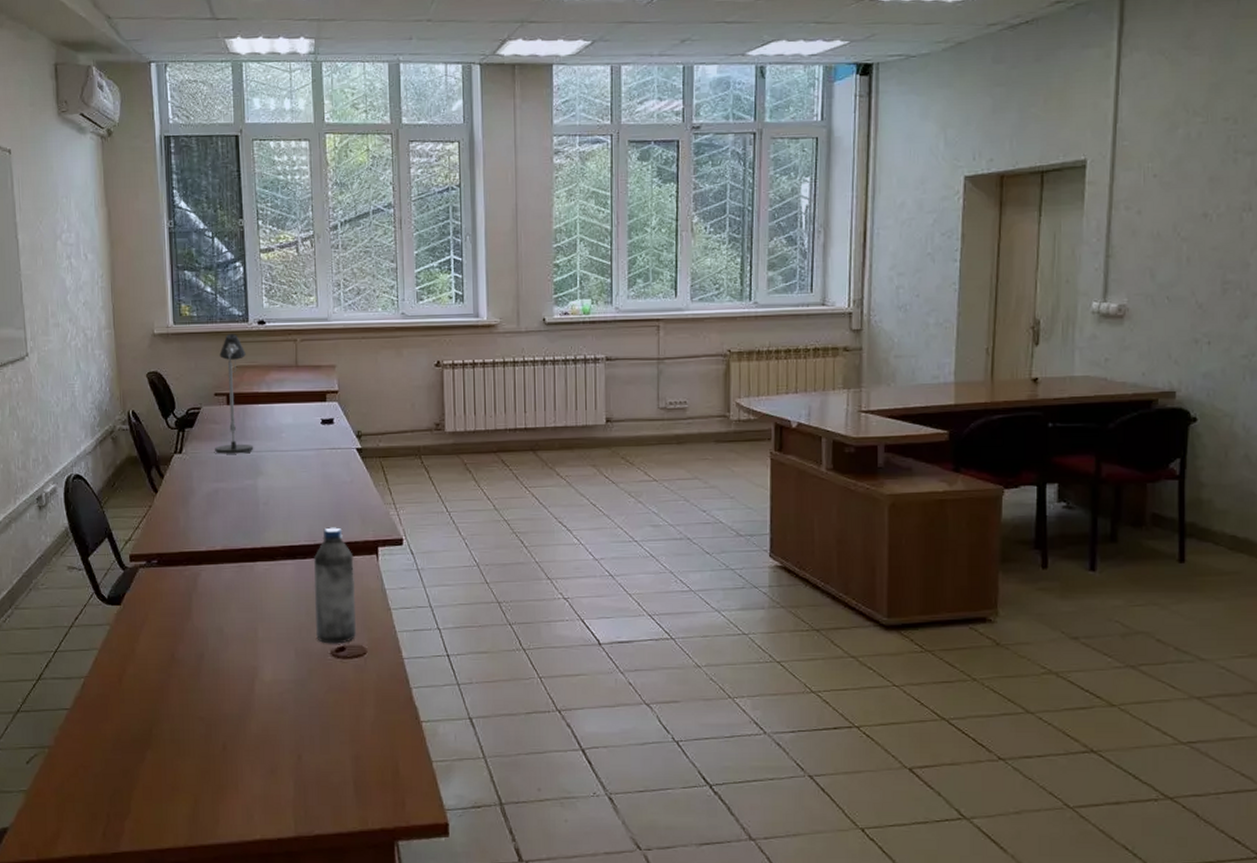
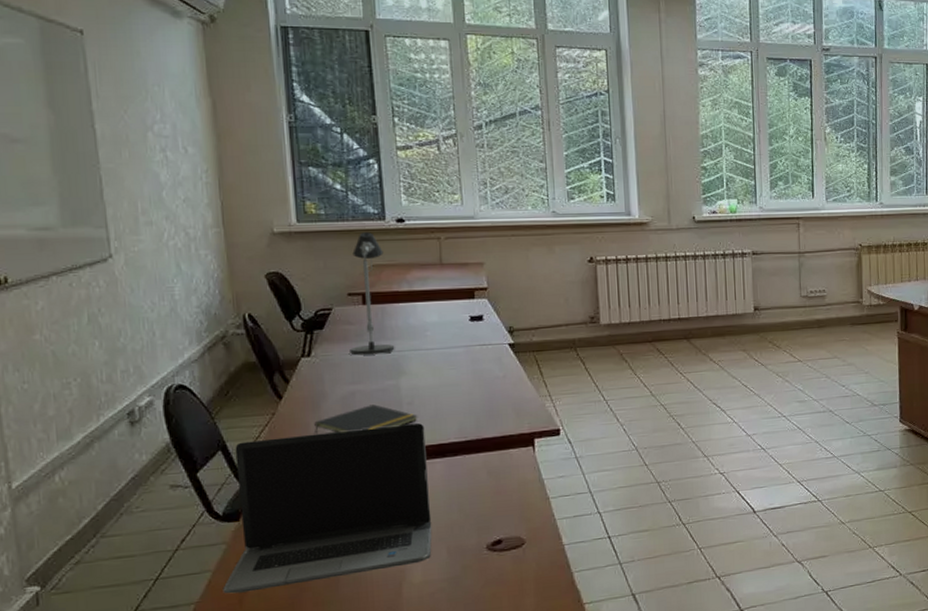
laptop computer: none [106,524,282,672] -> present [223,423,432,594]
notepad: none [183,503,272,529] -> present [314,404,418,435]
water bottle: present [313,527,356,644] -> none [464,422,513,539]

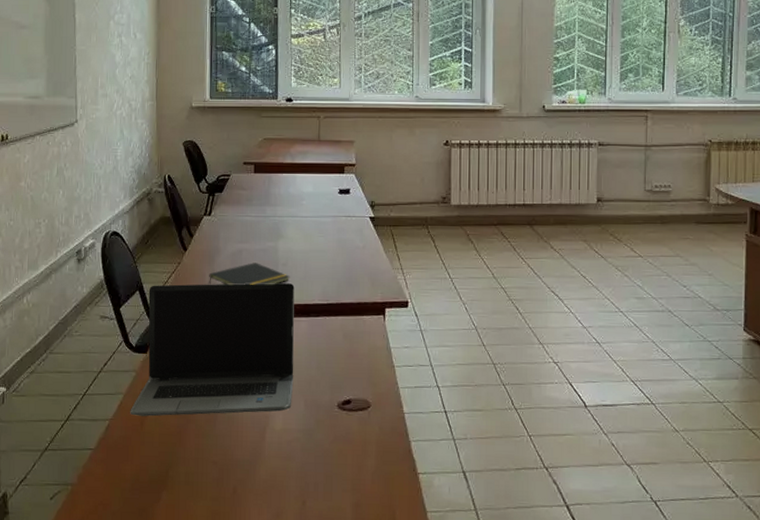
desk lamp: present [350,232,395,356] -> none [241,109,277,218]

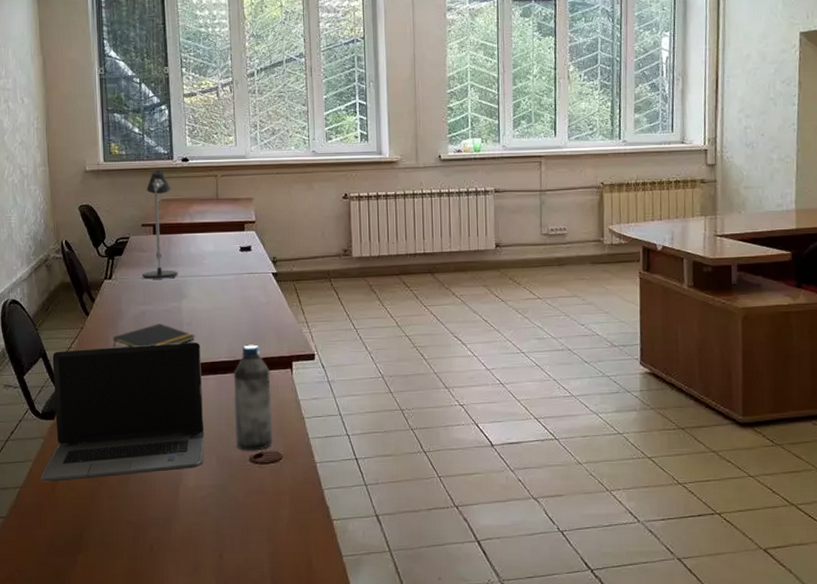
desk lamp: none [241,109,277,218] -> present [142,170,178,280]
water bottle: none [324,288,363,397] -> present [233,344,272,451]

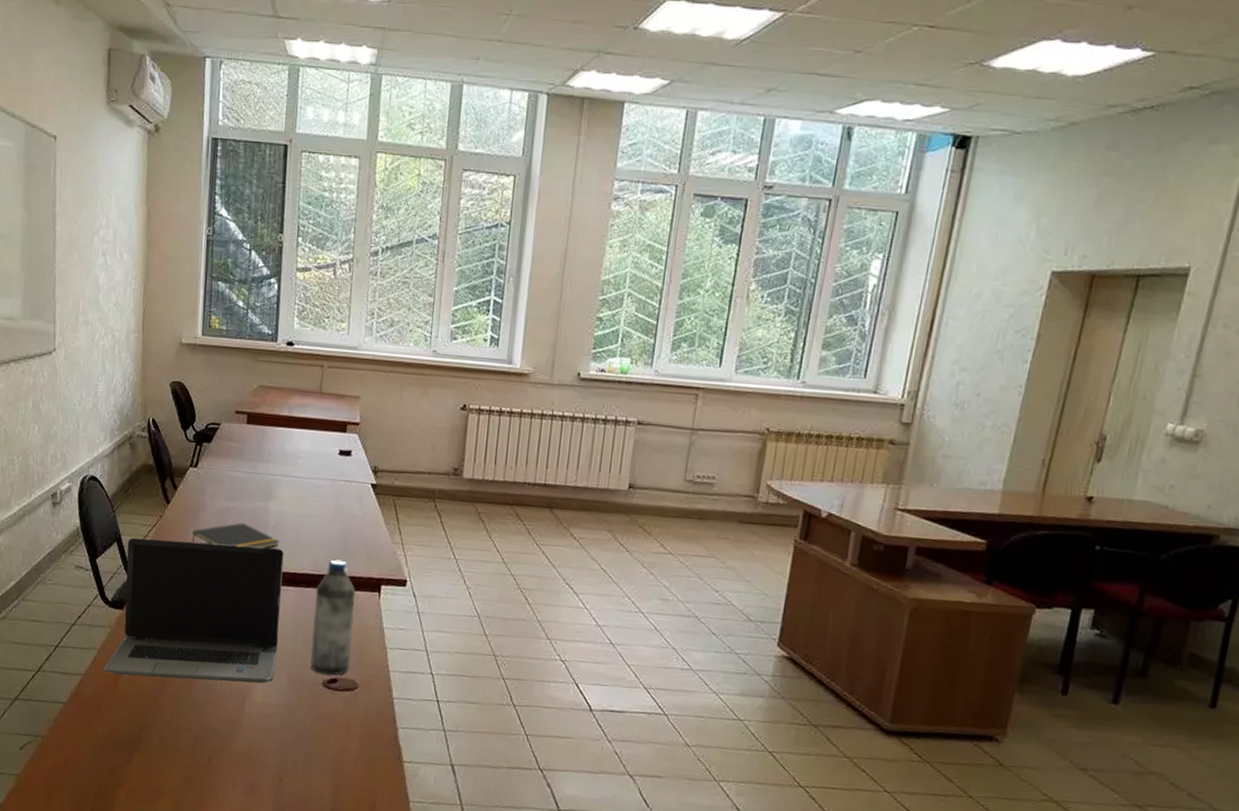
desk lamp: present [142,170,178,280] -> none [230,352,271,475]

